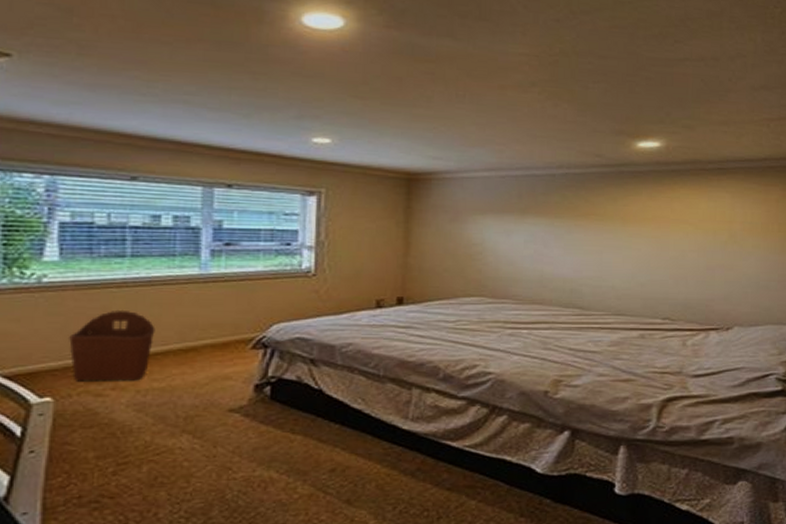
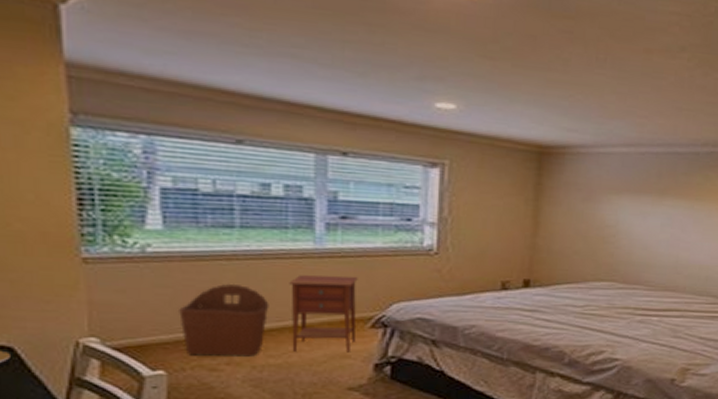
nightstand: none [175,299,240,375] -> present [289,275,358,353]

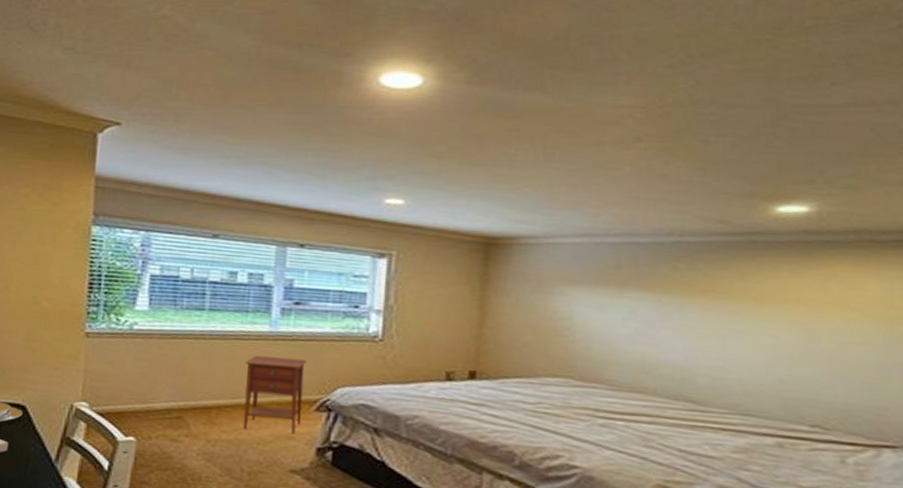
wicker basket: present [179,283,269,357] -> none [152,360,227,431]

